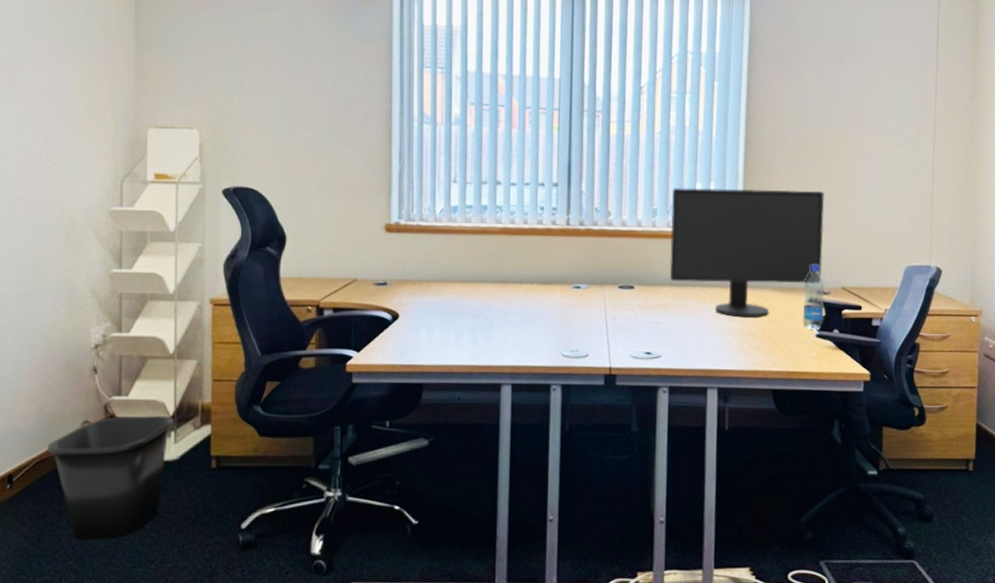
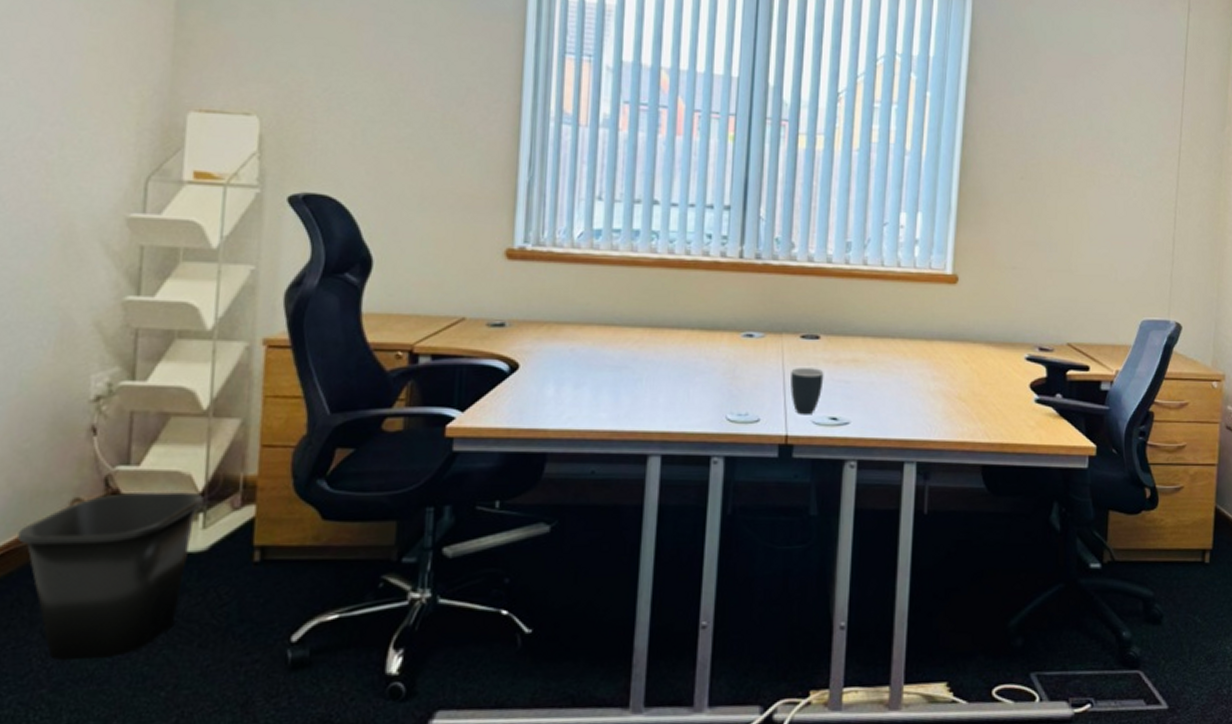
mug: none [612,312,639,350] -> present [790,368,824,414]
computer monitor: present [669,188,825,318] -> none [864,217,1051,379]
bottle: present [803,264,824,331] -> none [1021,315,1047,395]

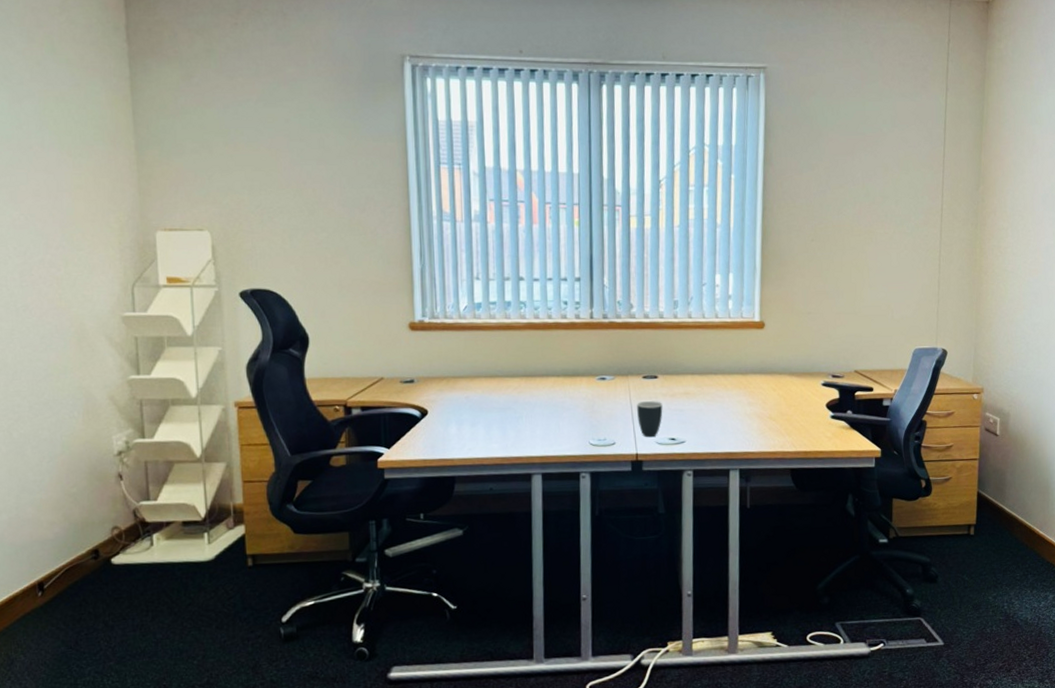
waste bin: present [18,492,204,660] -> none [77,518,206,642]

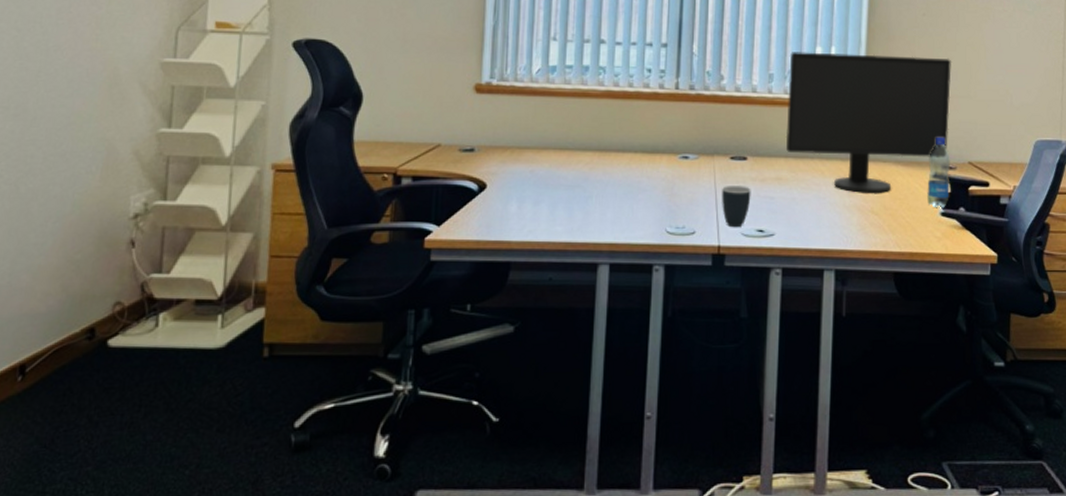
computer monitor: none [691,278,838,403] -> present [785,52,951,194]
bottle: none [818,349,839,412] -> present [927,137,950,208]

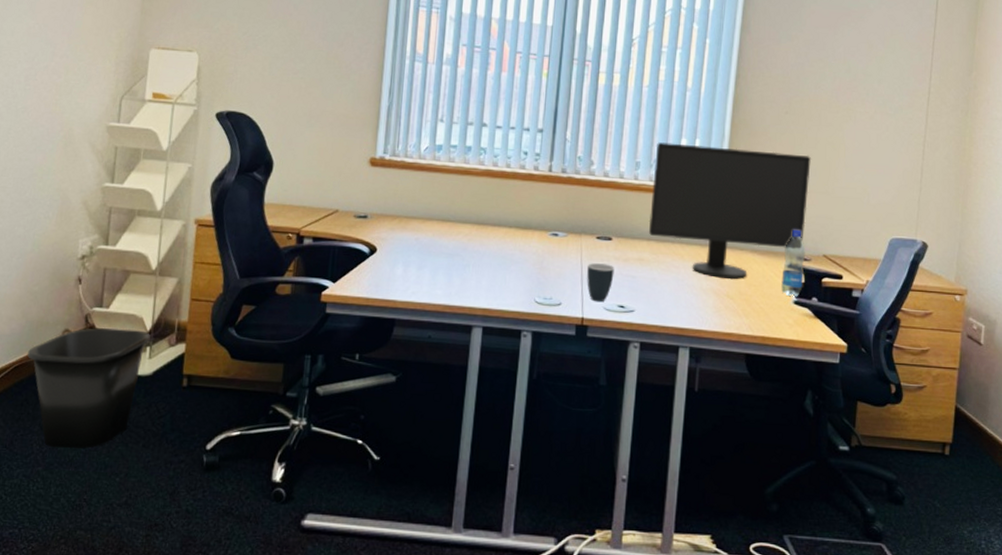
waste bin: none [70,296,222,441] -> present [27,328,150,449]

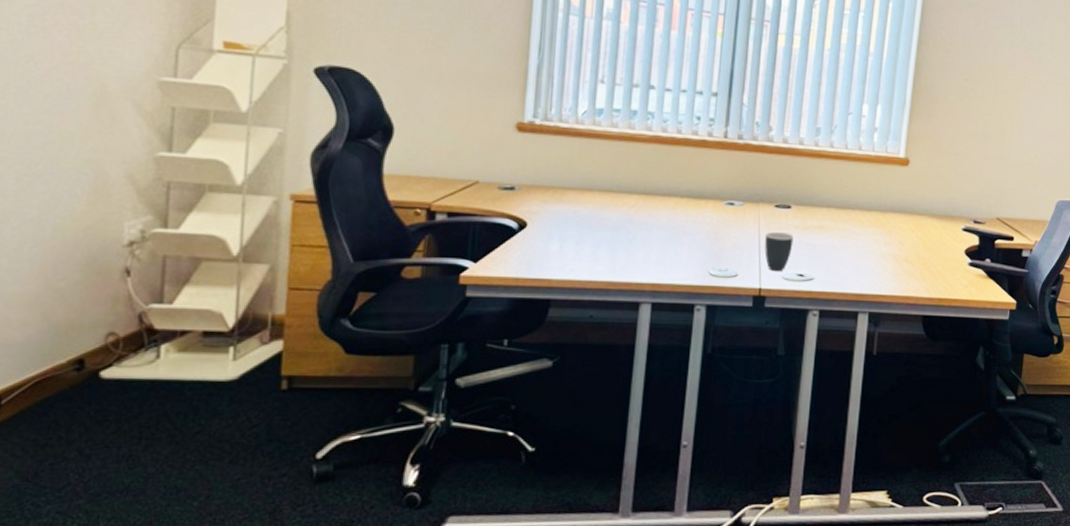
waste bin: present [27,328,150,449] -> none [54,328,234,475]
computer monitor: present [648,142,811,280] -> none [829,108,988,244]
bottle: present [781,229,805,297] -> none [957,193,981,259]

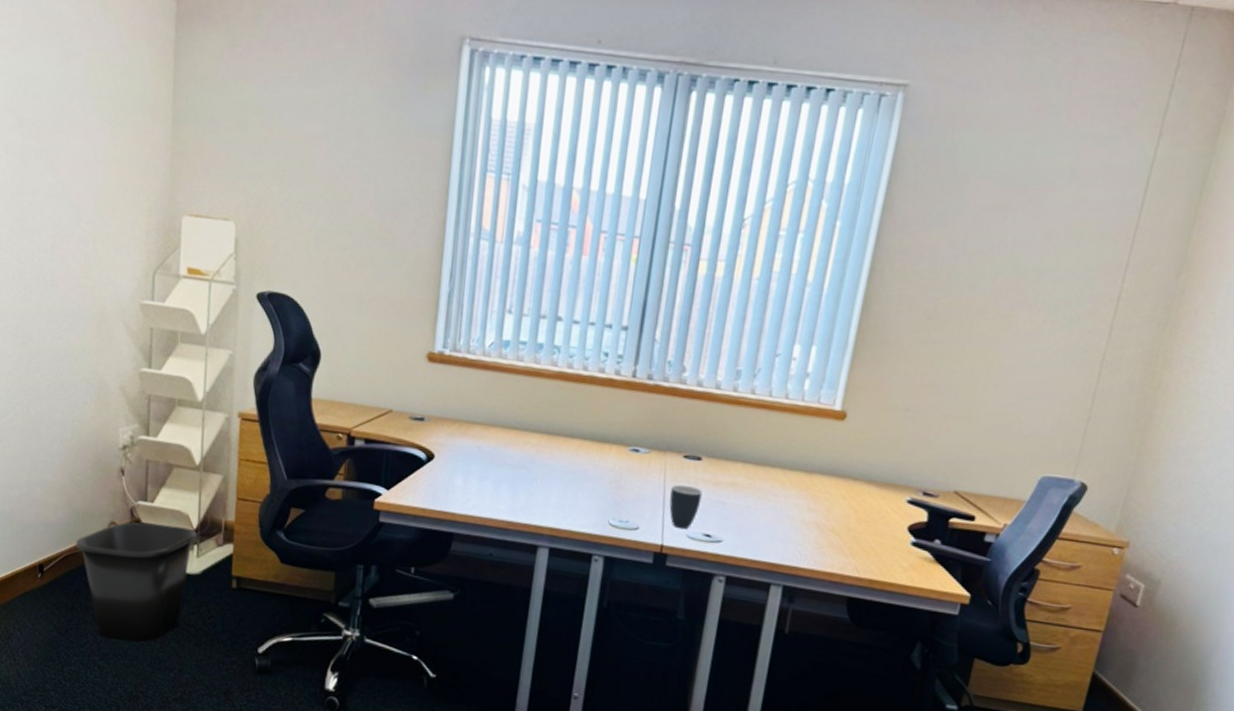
waste bin: none [54,328,234,475] -> present [76,522,197,643]

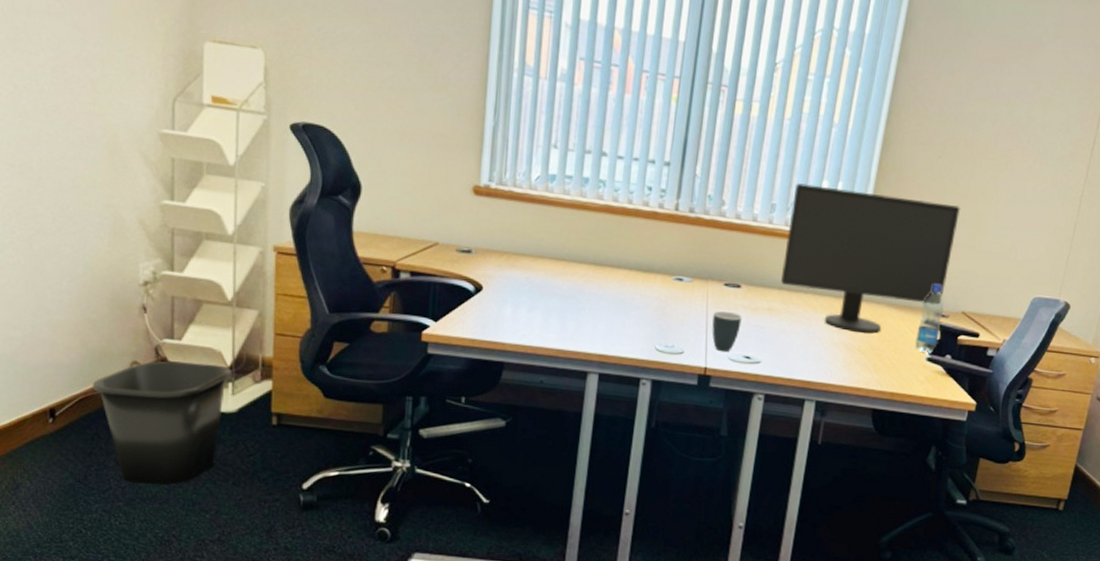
computer monitor: none [746,348,953,513] -> present [781,183,960,334]
bottle: none [898,459,934,538] -> present [915,283,945,354]

